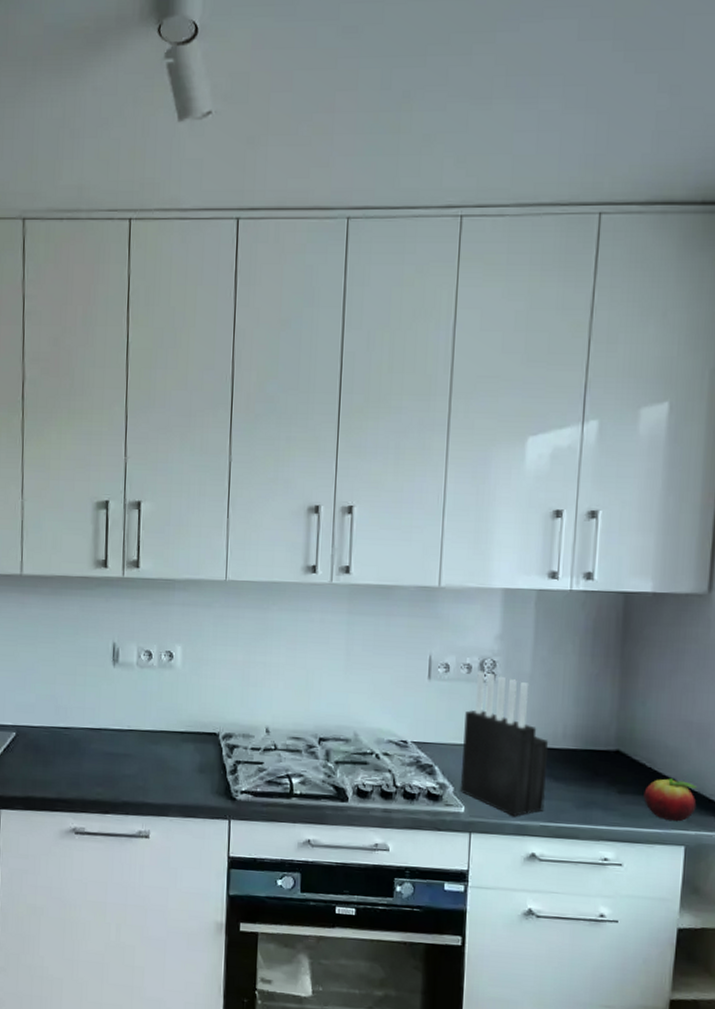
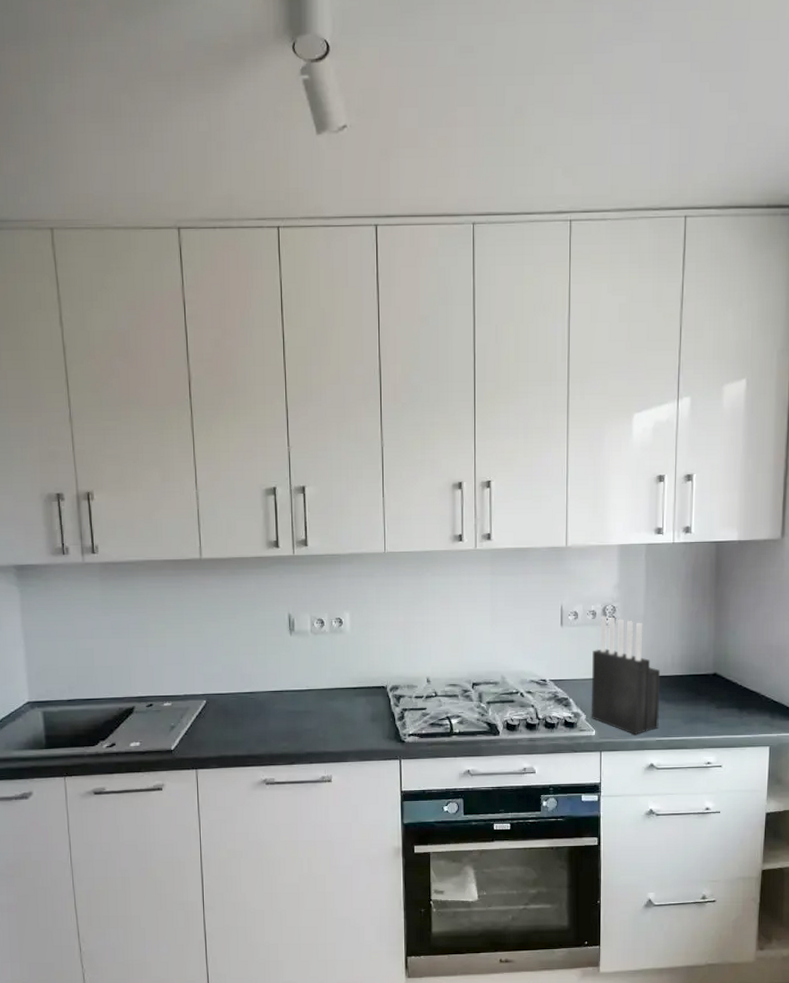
fruit: present [643,778,698,822] -> none [736,693,778,727]

